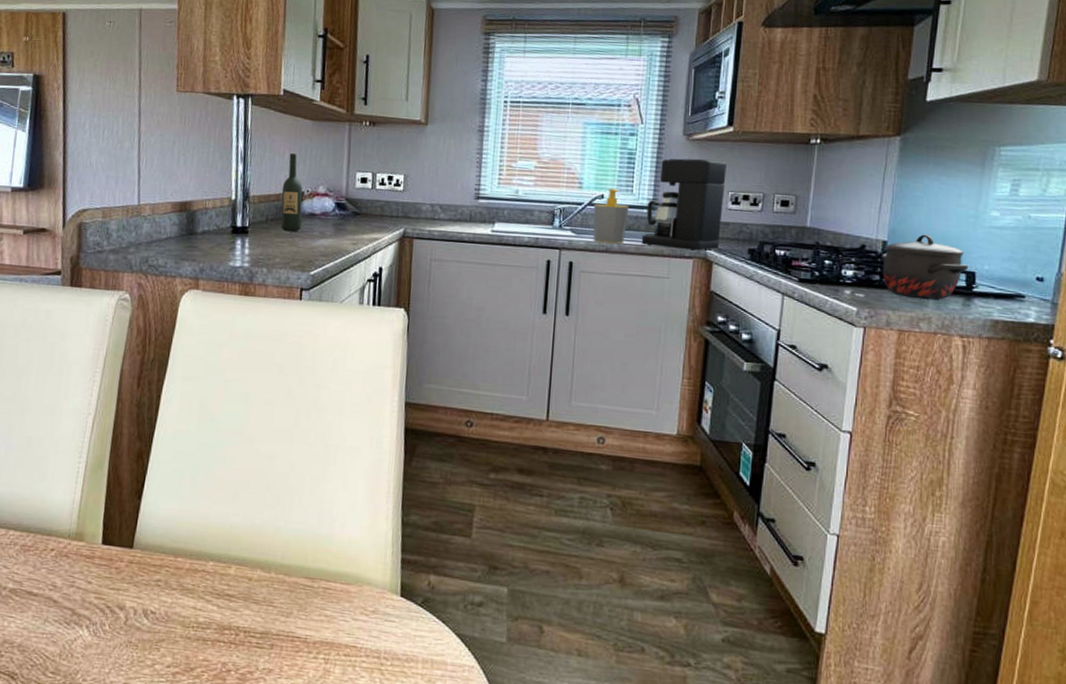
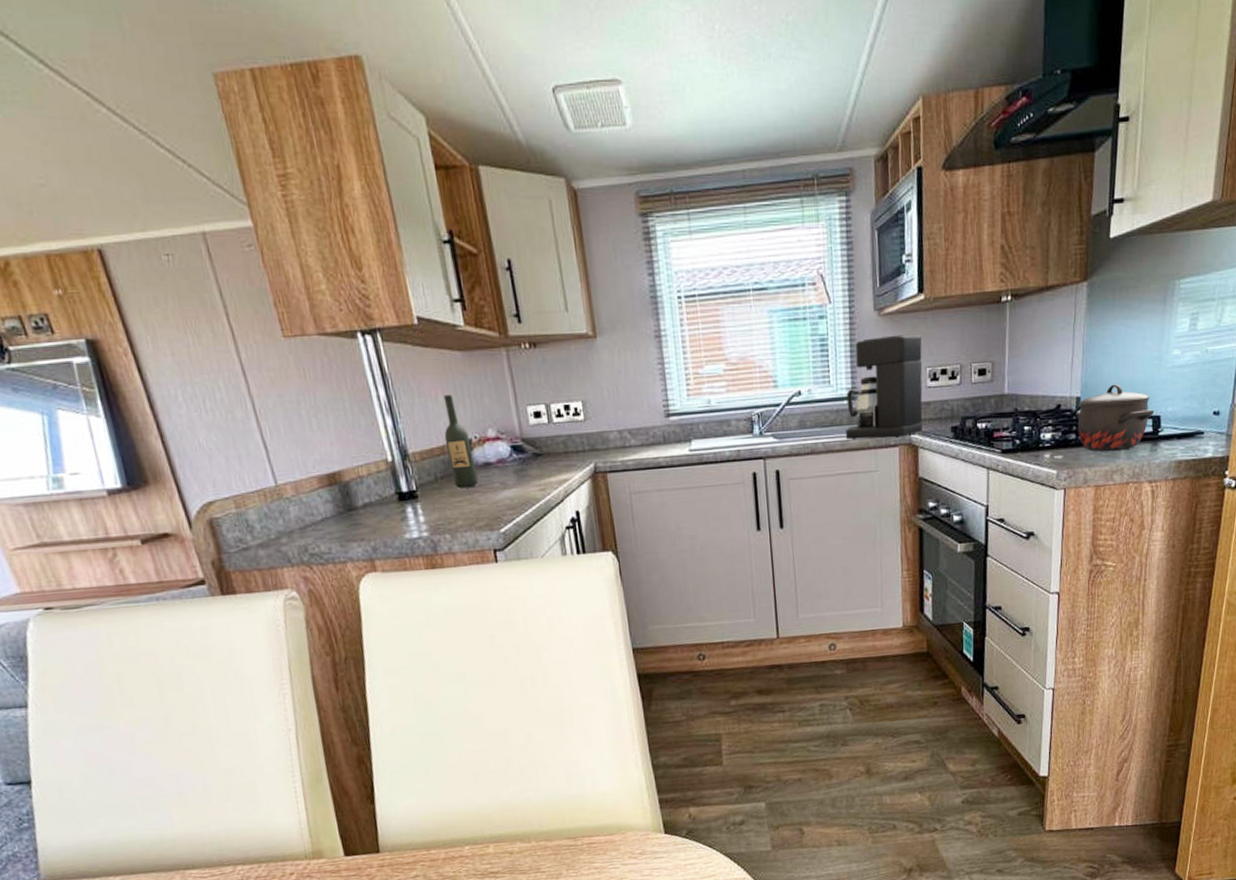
soap bottle: present [593,189,630,244] -> none [792,382,829,445]

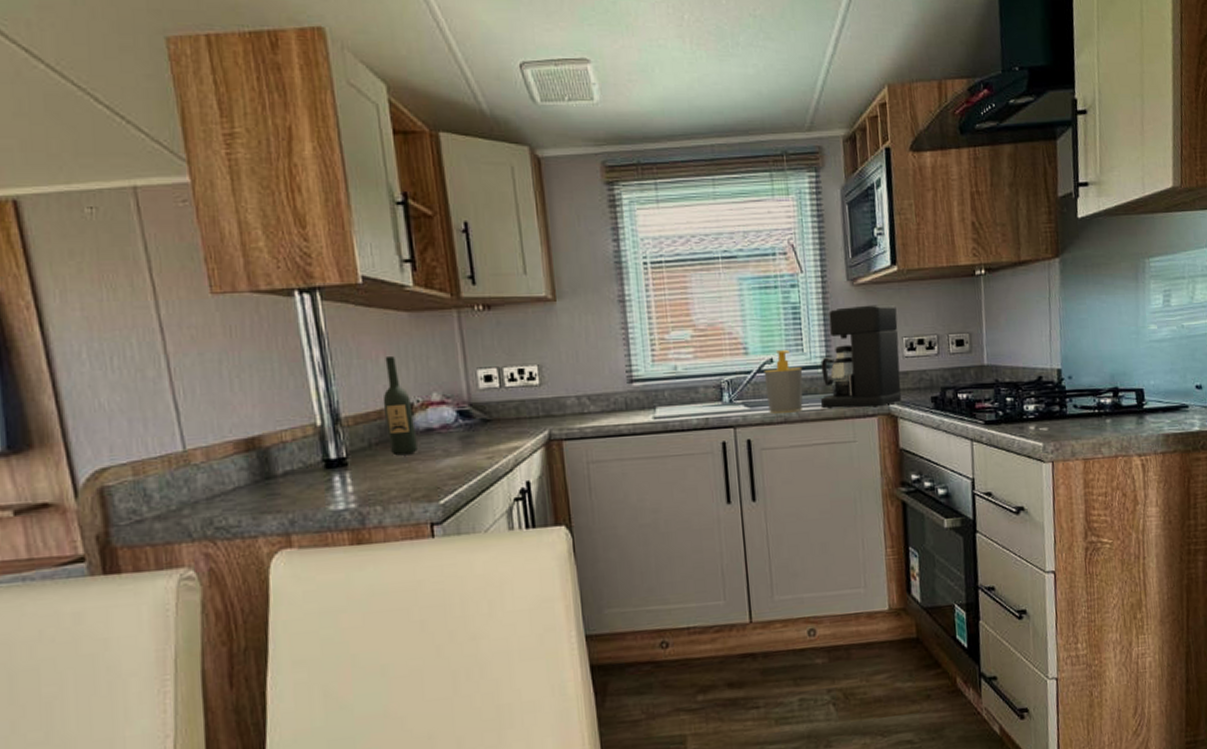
soap bottle: none [792,382,829,445] -> present [764,350,803,414]
cooking pot: present [1076,384,1155,452] -> none [1058,357,1137,424]

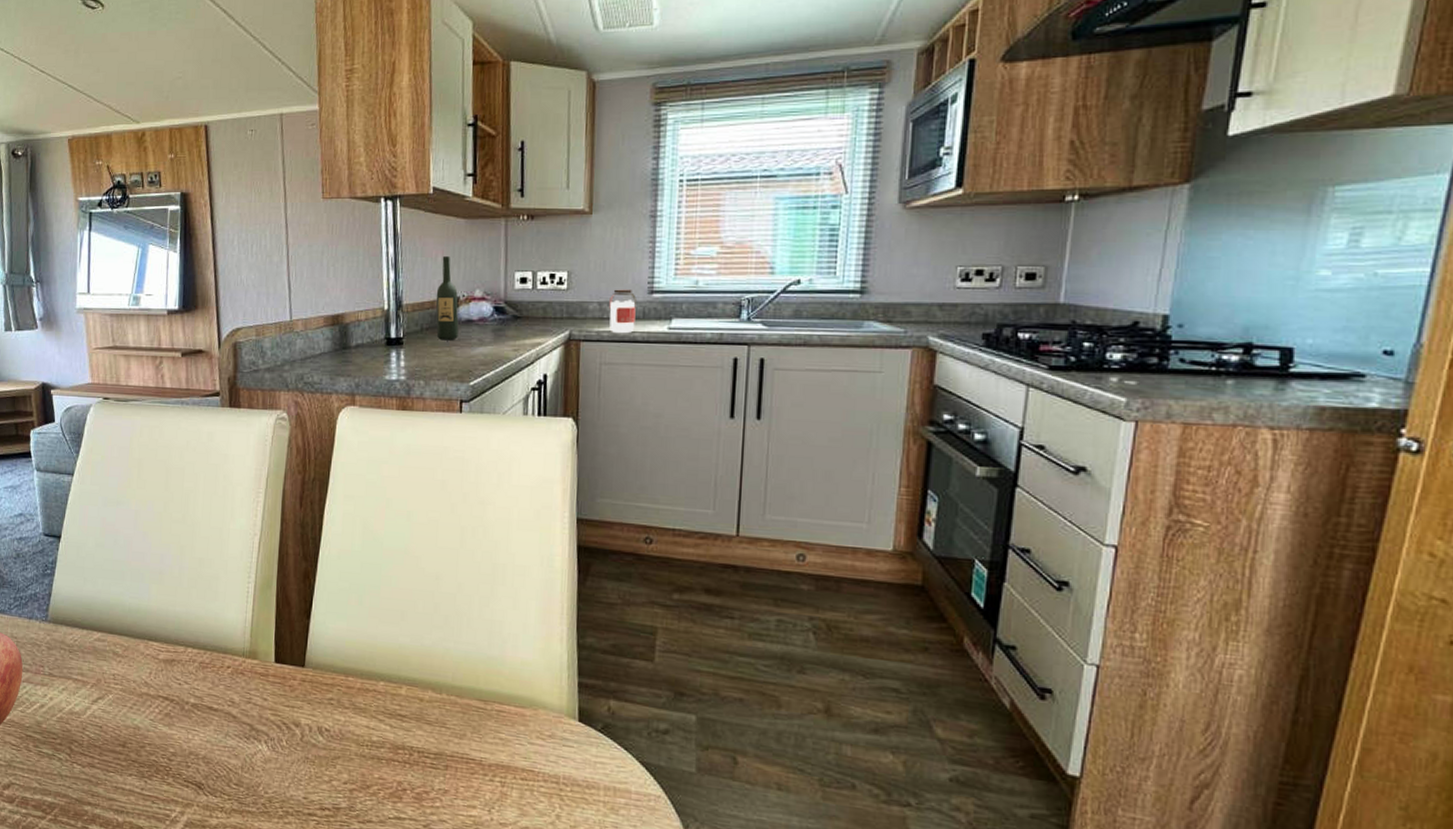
jar: none [588,380,619,429] -> present [609,289,636,334]
soap bottle: present [764,350,803,414] -> none [787,272,832,336]
coffee maker: present [820,304,902,409] -> none [846,230,954,339]

